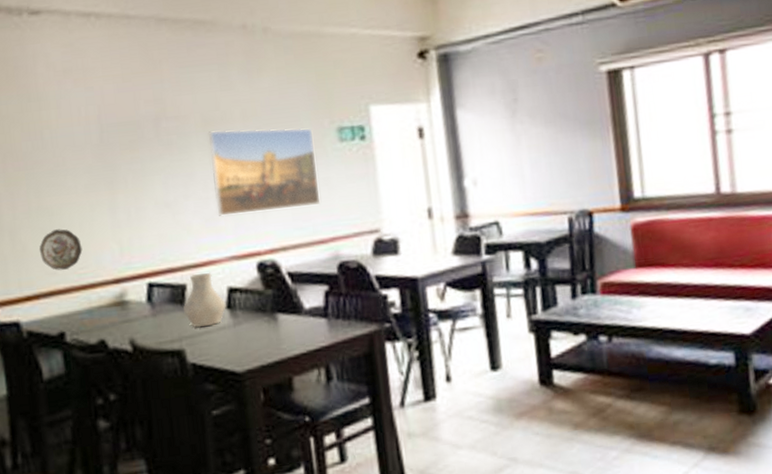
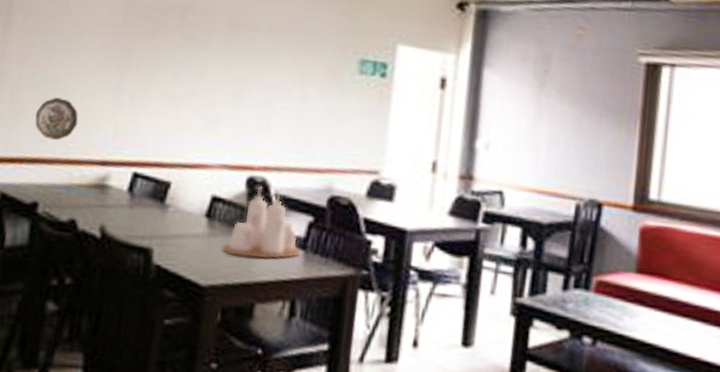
vase: present [183,272,226,327] -> none [160,174,206,232]
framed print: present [208,127,321,216] -> none [220,35,334,132]
condiment set: none [250,268,323,339] -> present [223,186,300,259]

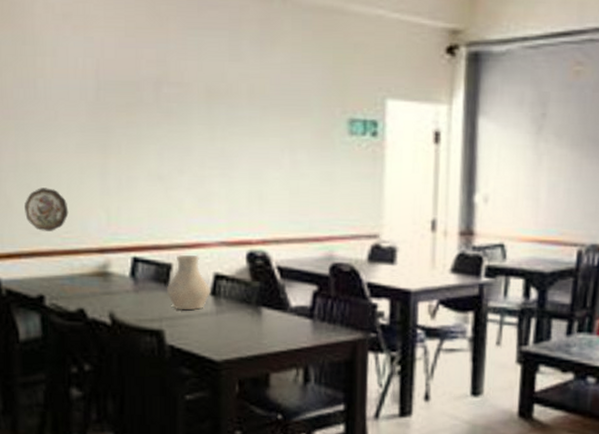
vase: none [160,174,206,232] -> present [166,255,211,311]
condiment set: present [223,186,300,259] -> none [233,260,307,331]

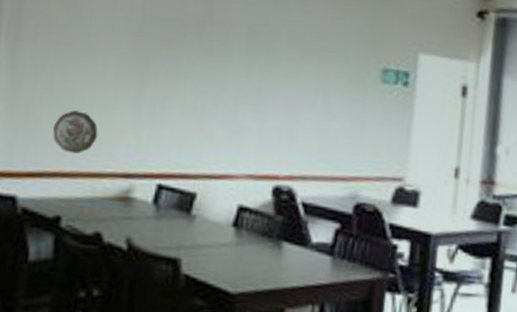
vase: present [166,255,211,311] -> none [187,185,233,241]

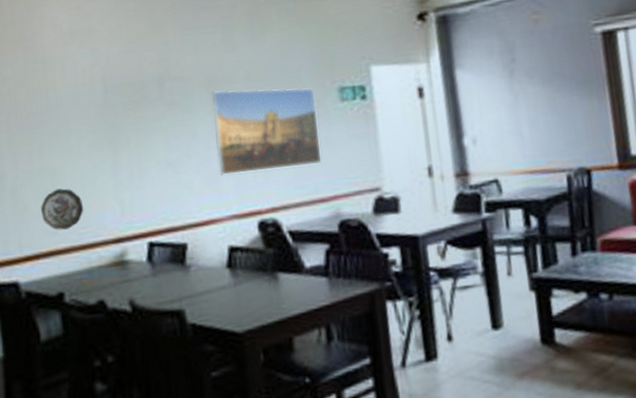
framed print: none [244,45,356,141] -> present [211,88,322,175]

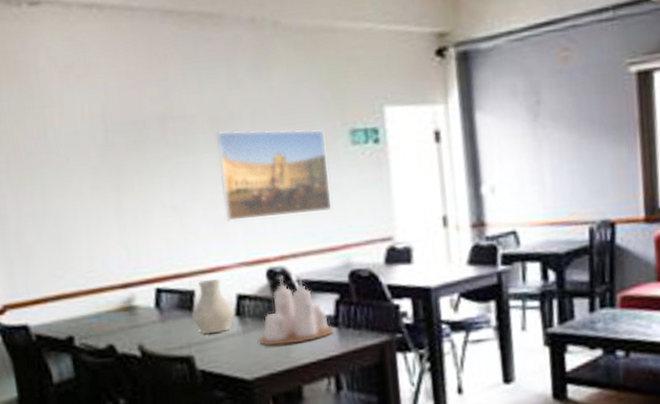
decorative plate: present [41,188,84,230] -> none [46,231,90,274]
vase: none [183,231,227,287] -> present [191,278,235,334]
condiment set: none [251,226,324,298] -> present [260,275,333,346]

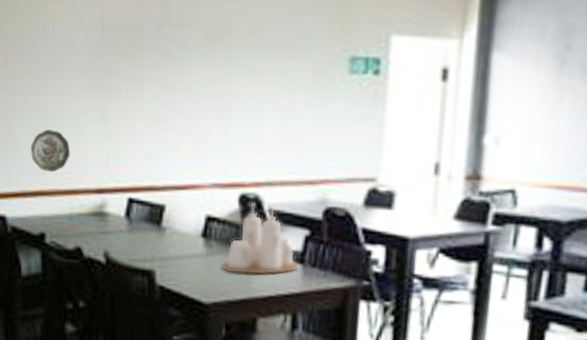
decorative plate: none [46,231,90,274] -> present [31,129,71,172]
vase: present [191,278,235,334] -> none [158,196,202,252]
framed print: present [215,129,332,221] -> none [207,45,321,141]

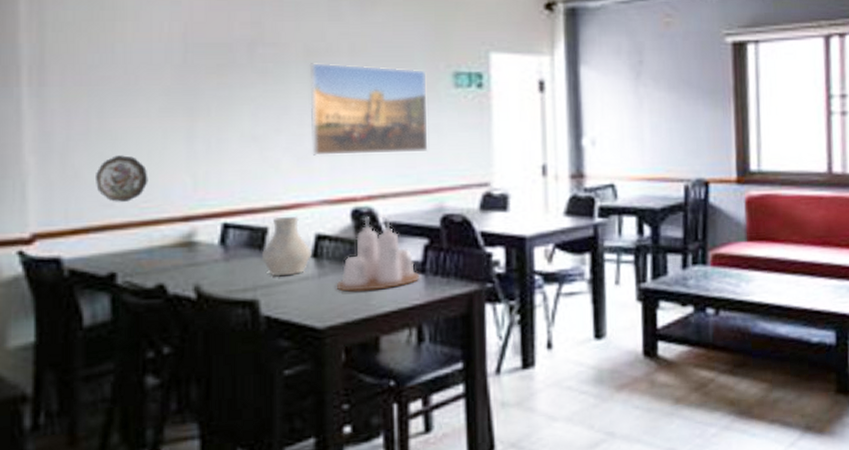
vase: none [158,196,202,252] -> present [261,216,312,276]
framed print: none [207,45,321,141] -> present [309,63,428,156]

